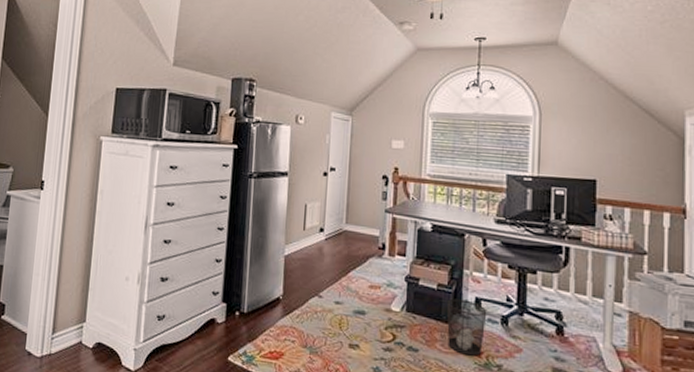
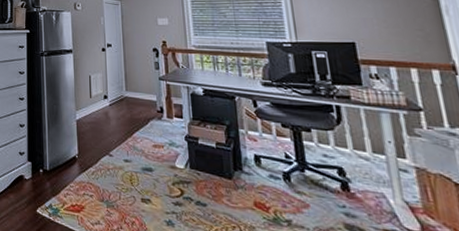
waste bin: present [447,298,487,356] -> none [227,156,269,211]

